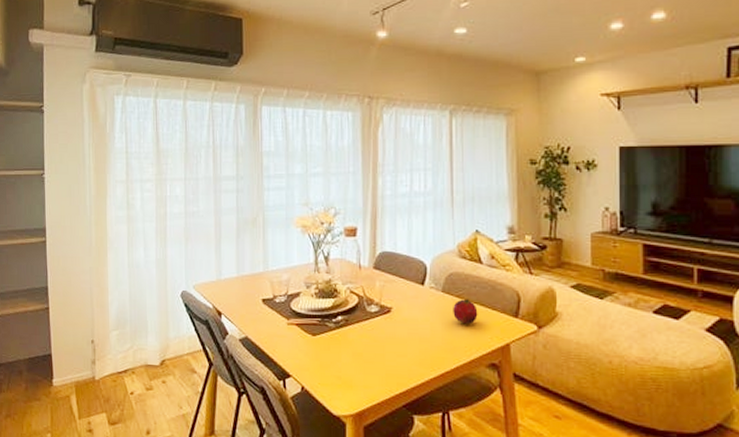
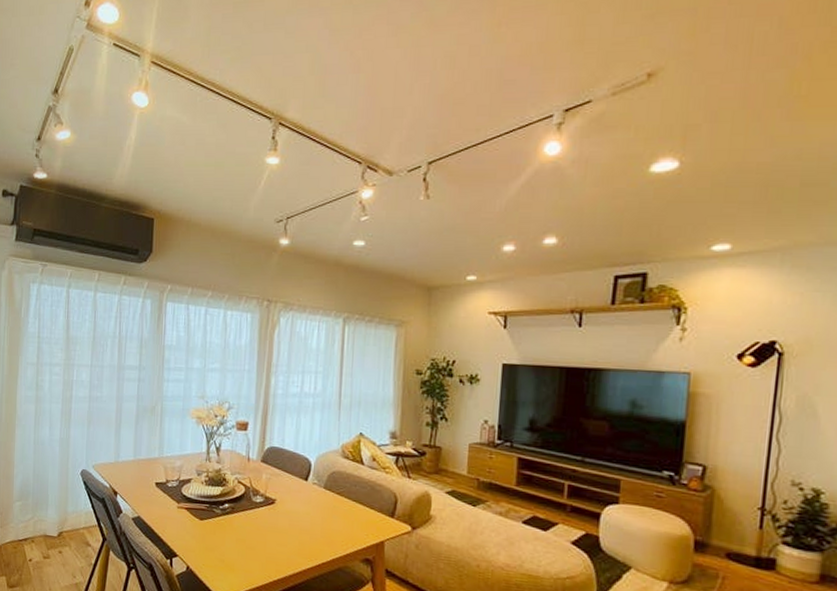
fruit: present [453,299,478,324] -> none [333,496,357,520]

